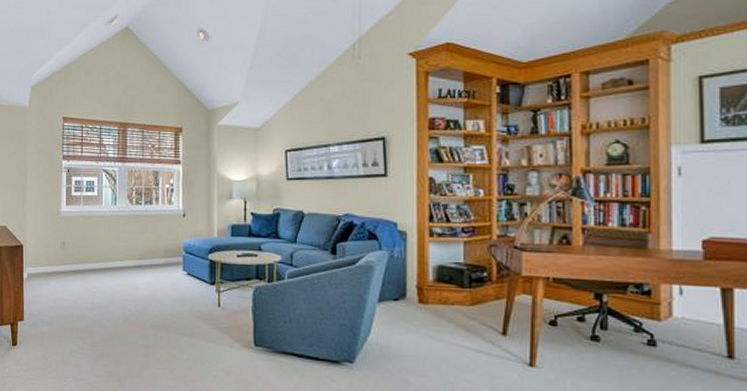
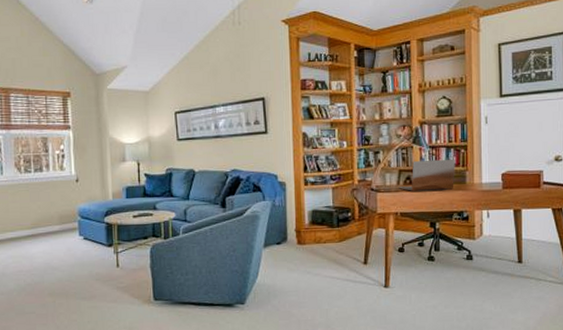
laptop: none [551,217,632,255] -> present [398,159,455,191]

